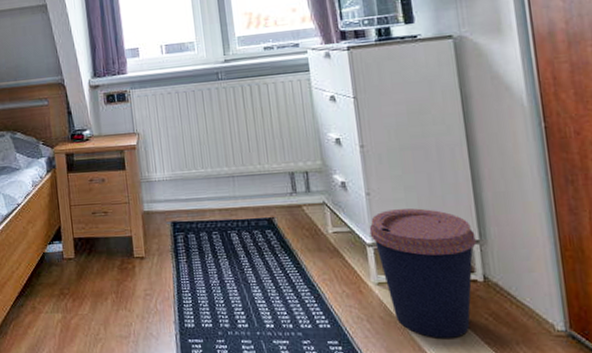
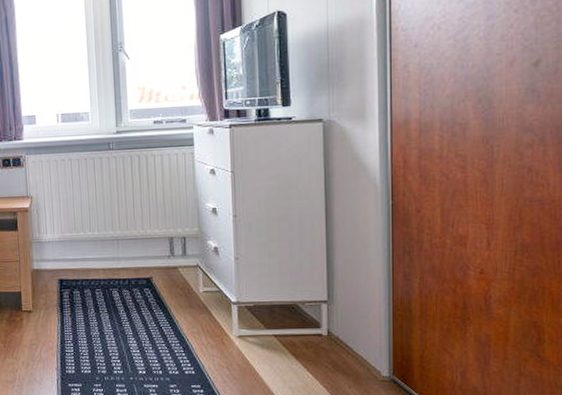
coffee cup: present [369,208,476,338] -> none [235,272,324,383]

